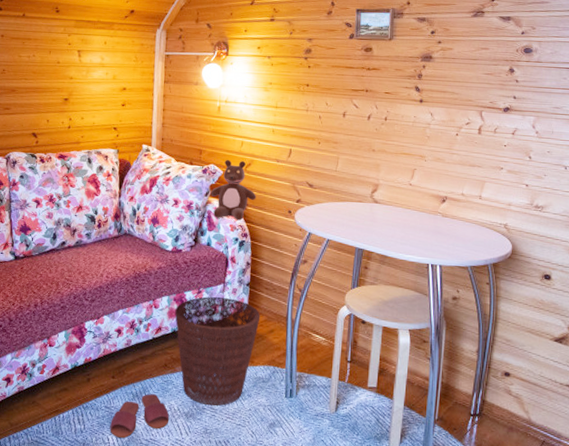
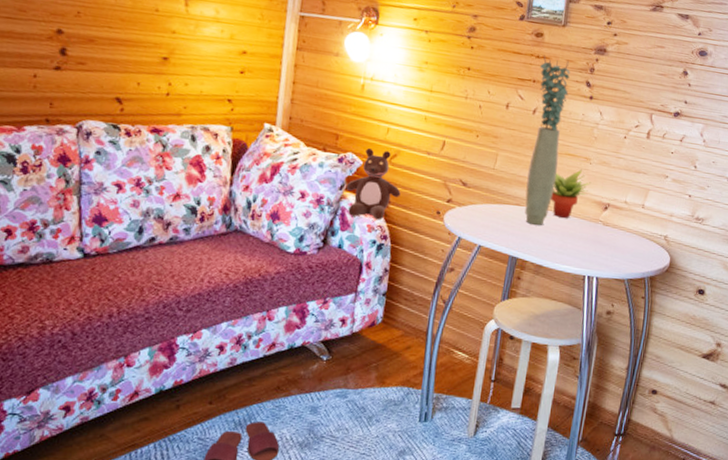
basket: present [175,296,261,406] -> none [293,307,397,434]
vase: none [366,66,400,219] -> present [524,55,570,225]
succulent plant: none [390,167,428,212] -> present [551,169,592,218]

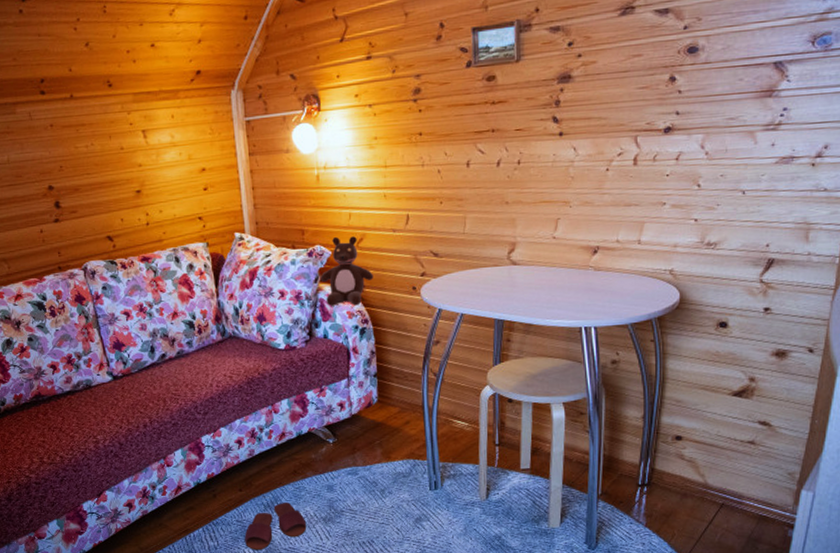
vase: present [524,55,570,225] -> none [497,99,534,283]
succulent plant: present [551,169,592,218] -> none [531,215,574,271]

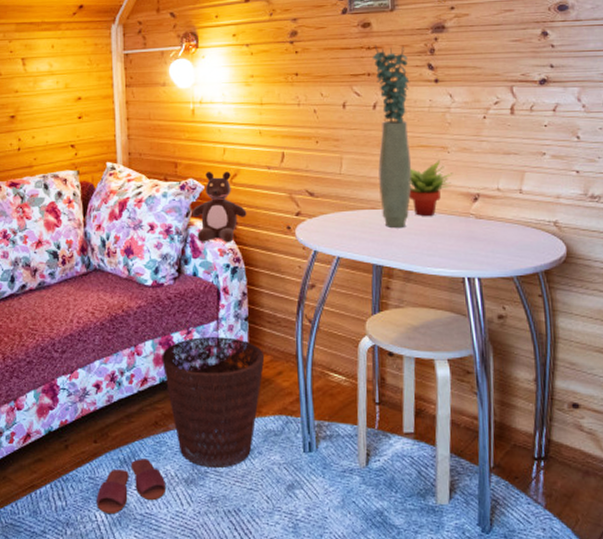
basket: none [297,392,393,508] -> present [162,336,265,469]
vase: none [497,99,534,283] -> present [373,45,412,227]
succulent plant: none [531,215,574,271] -> present [409,160,453,216]

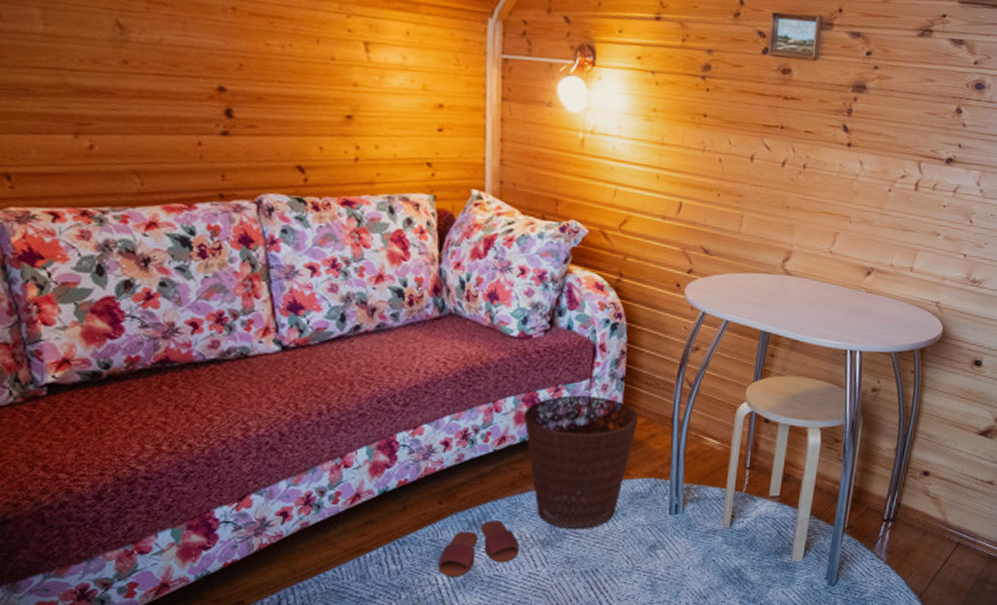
stuffed animal: present [192,172,247,243] -> none [571,214,634,296]
vase: present [373,45,412,227] -> none [776,95,824,295]
succulent plant: present [409,160,453,216] -> none [806,229,852,286]

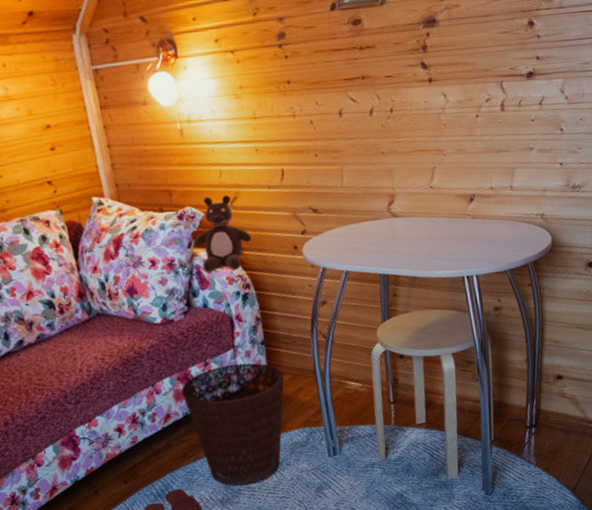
stuffed animal: none [571,214,634,296] -> present [193,195,252,273]

